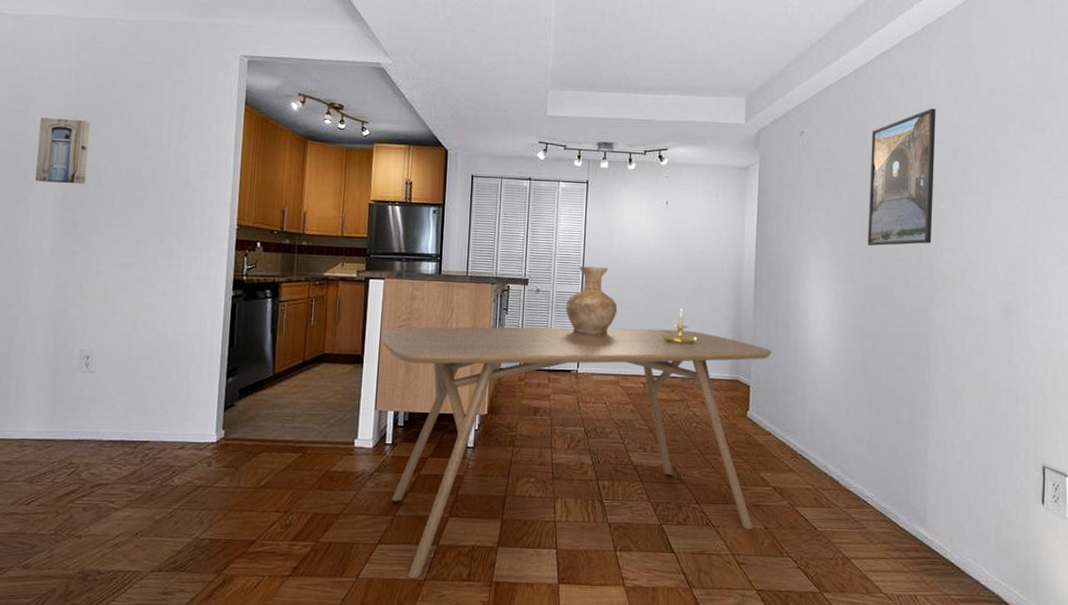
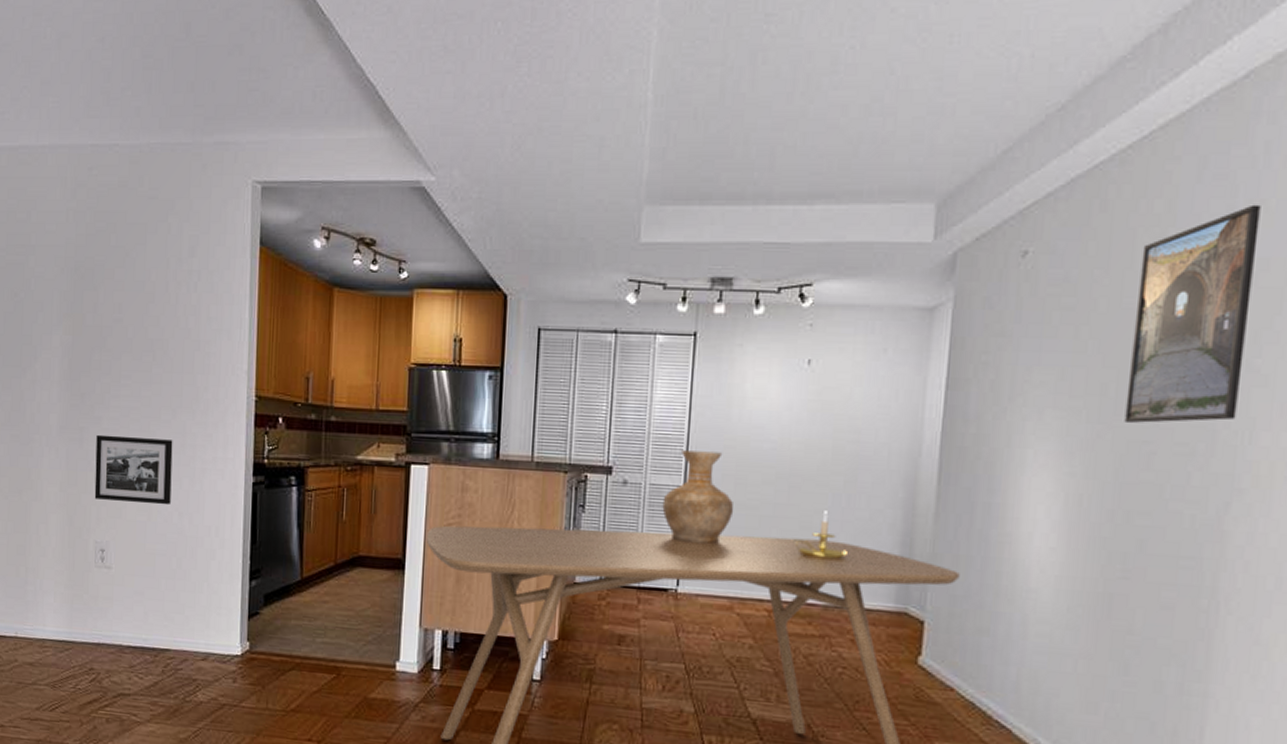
wall art: present [35,117,90,185] -> none [39,270,92,349]
picture frame: none [82,257,160,316] -> present [94,434,173,505]

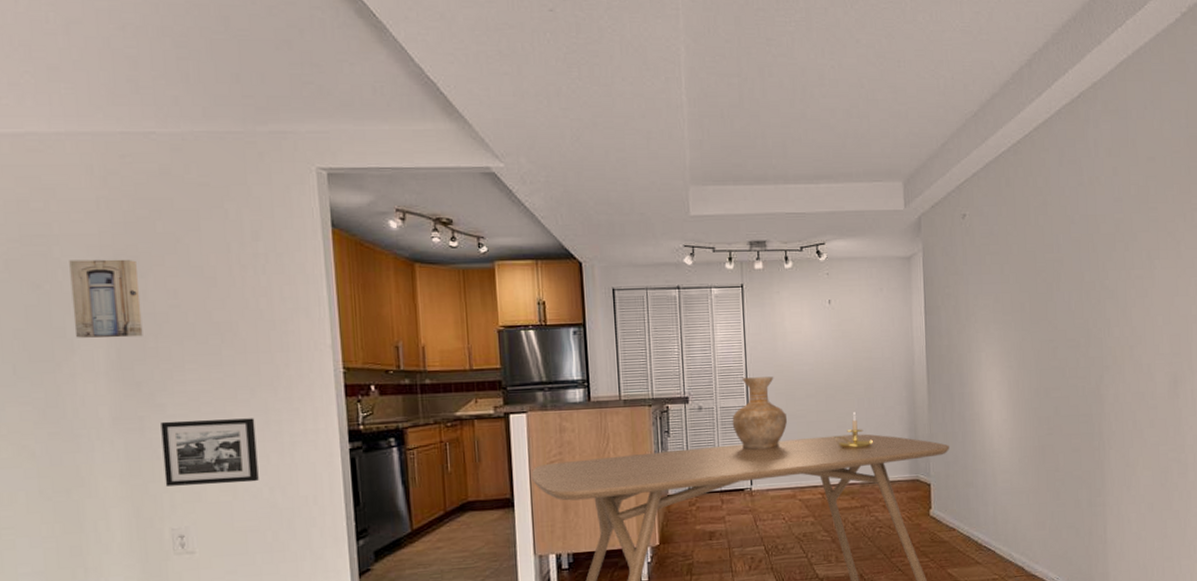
wall art: none [39,270,92,349] -> present [69,259,143,339]
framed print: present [1124,204,1261,423] -> none [1034,180,1099,328]

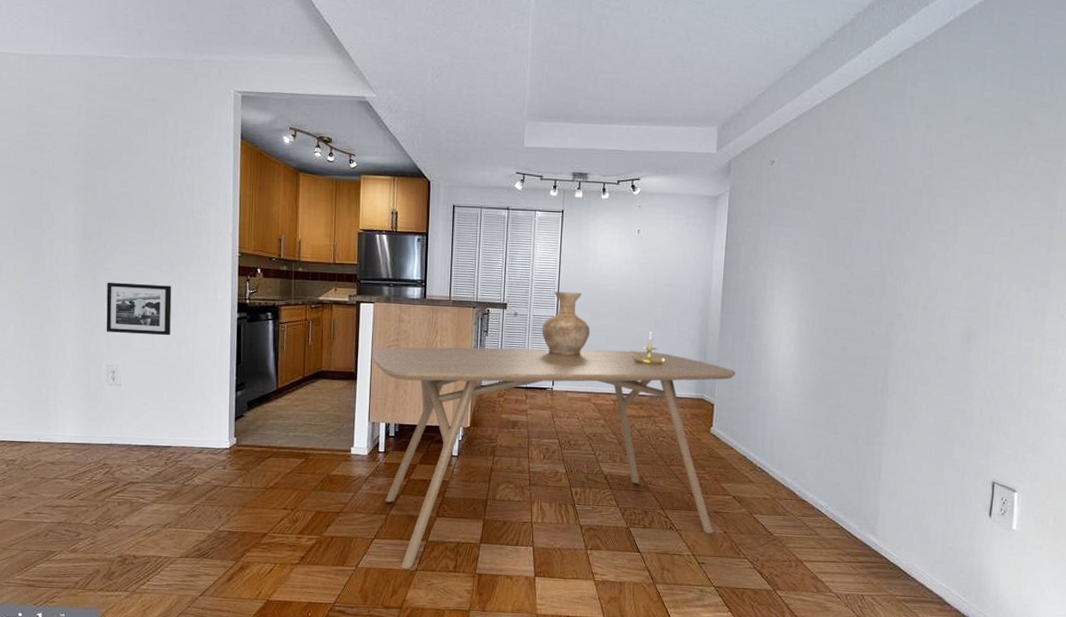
wall art: present [69,259,143,339] -> none [56,153,102,215]

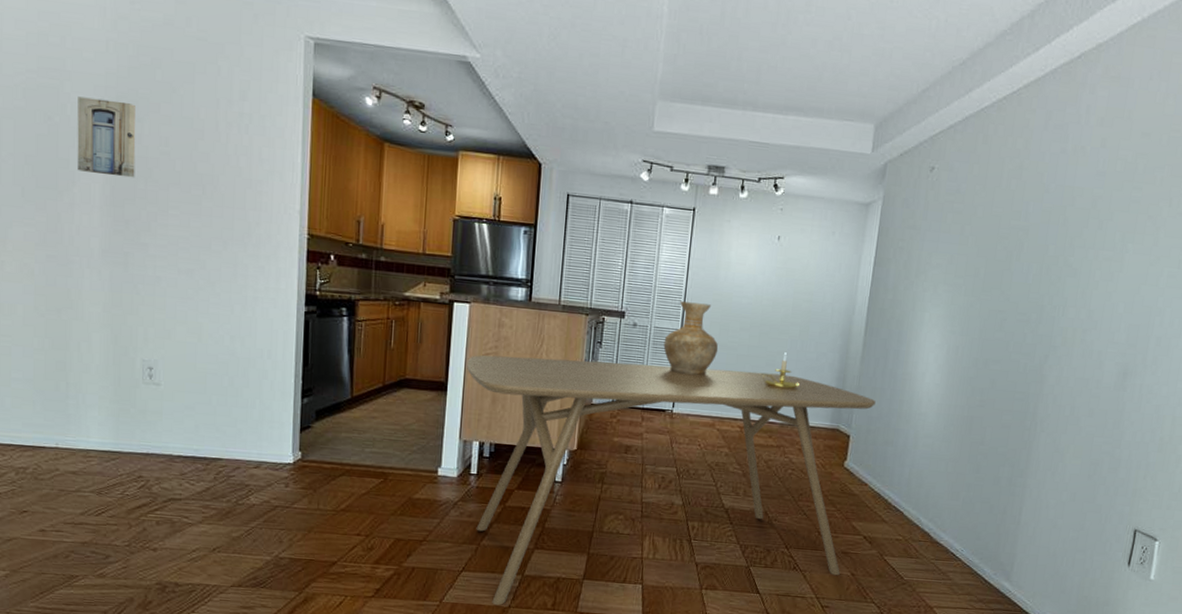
wall art: none [56,153,102,215] -> present [77,96,136,178]
picture frame: present [106,282,172,336] -> none [141,260,224,329]

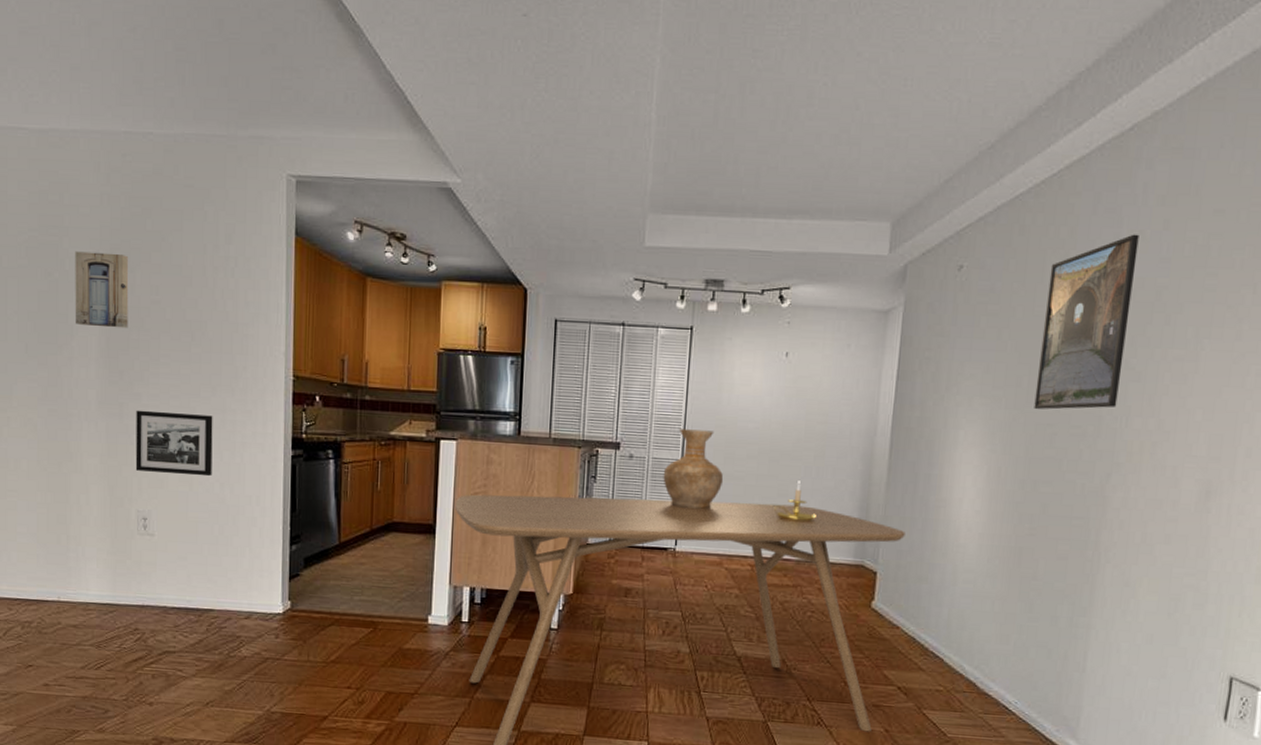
picture frame: none [141,260,224,329] -> present [135,410,213,477]
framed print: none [988,149,1081,299] -> present [1034,234,1139,410]

